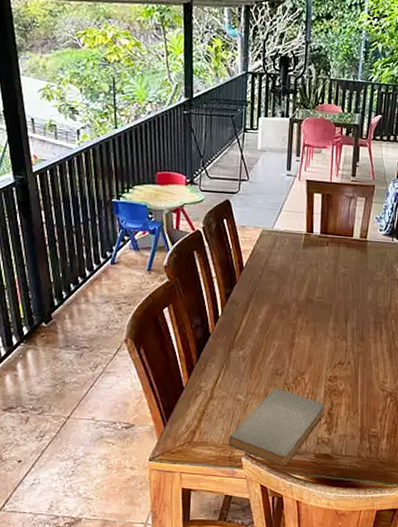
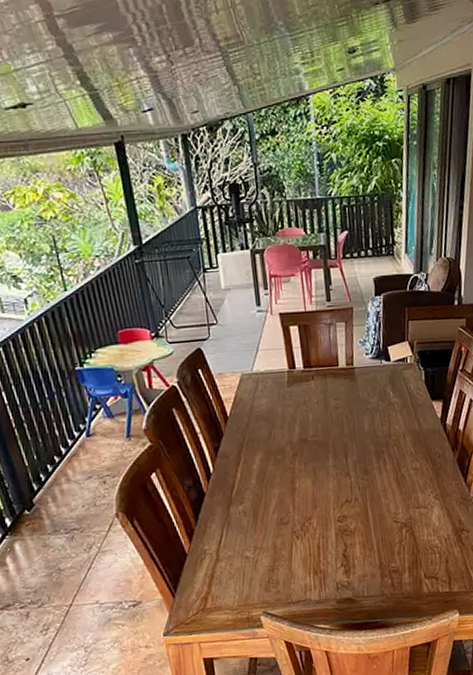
book: present [228,387,325,466] -> none [243,537,339,618]

